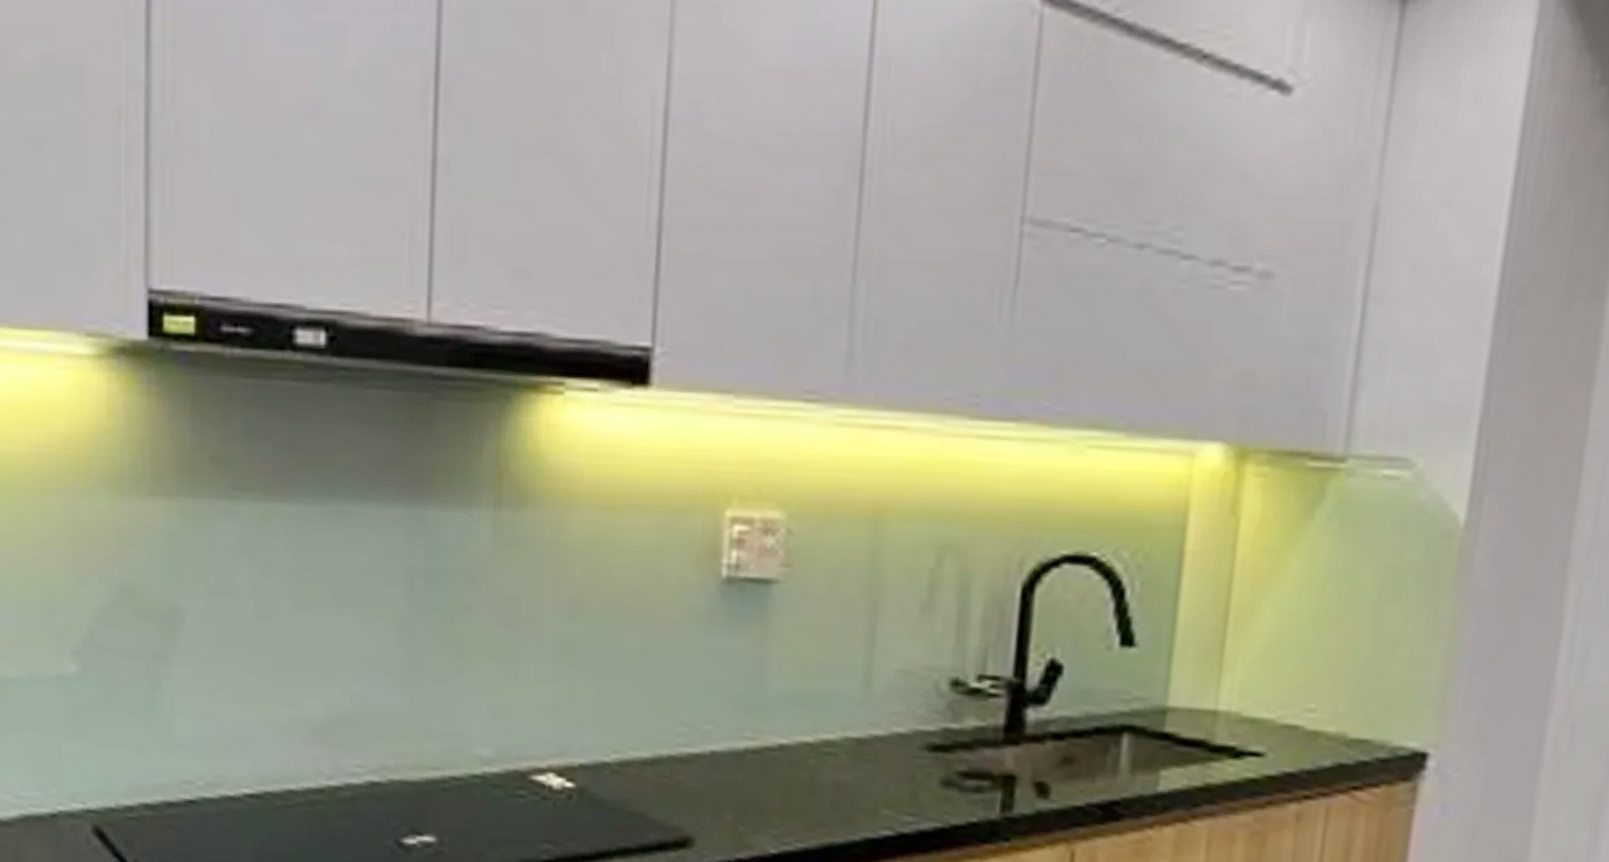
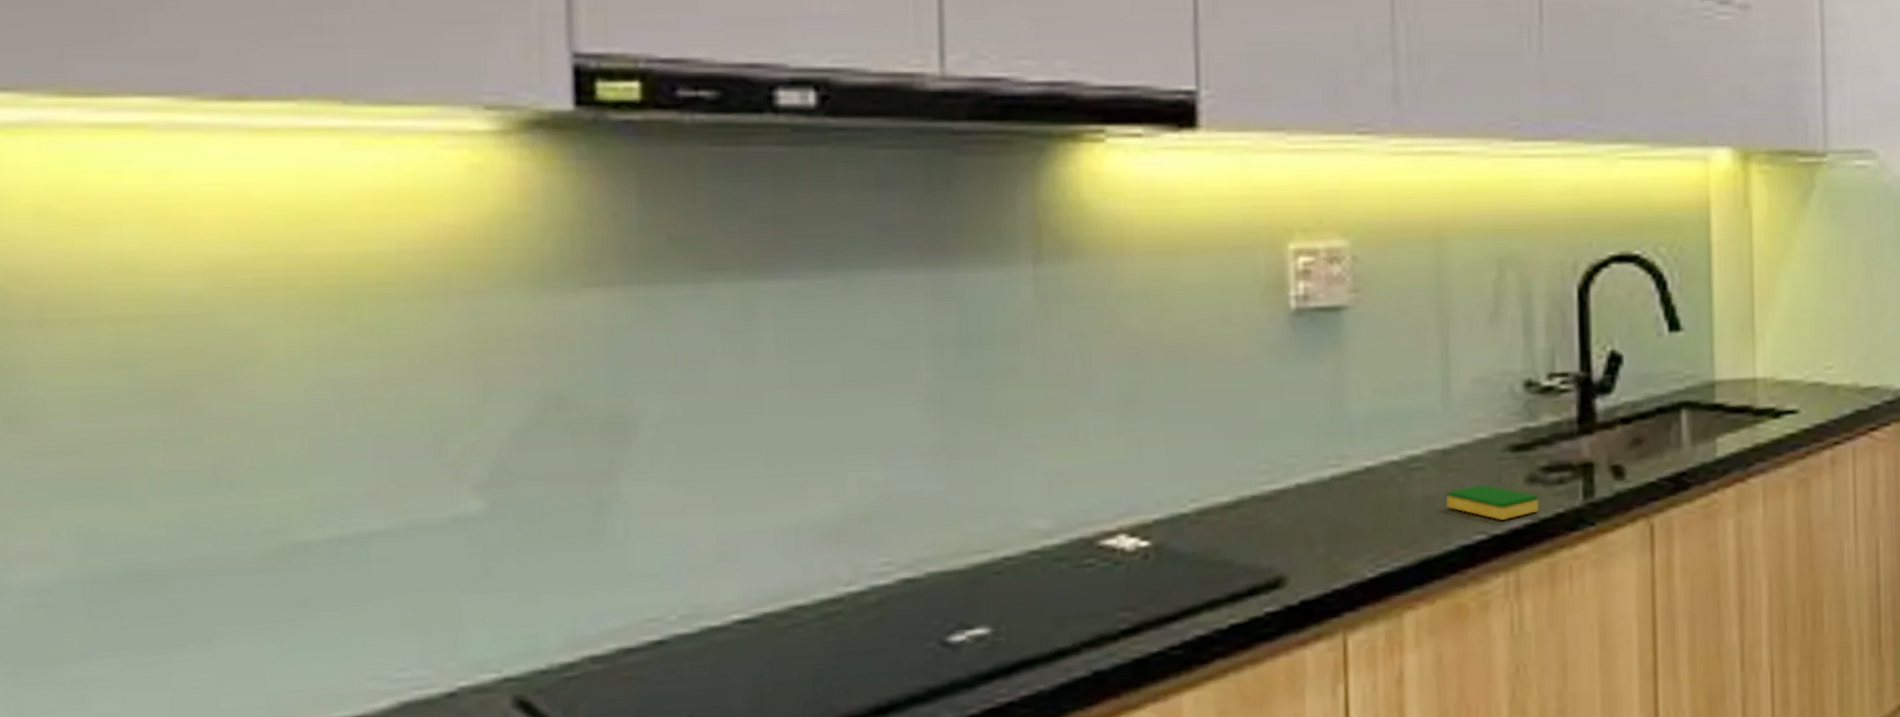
dish sponge: none [856,779,952,820] -> present [1446,484,1538,520]

